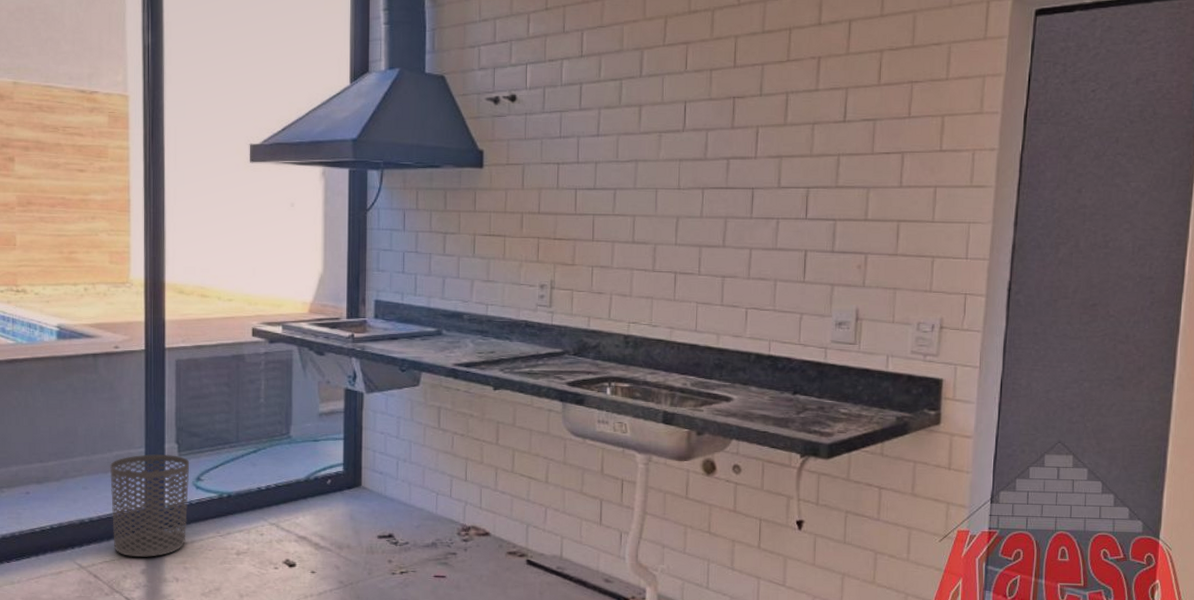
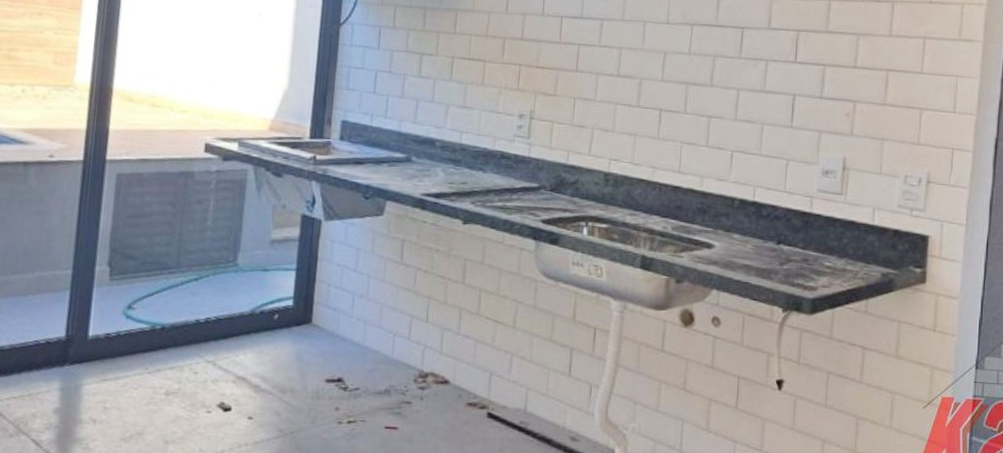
waste bin: present [110,453,190,557] -> none [25,276,122,394]

